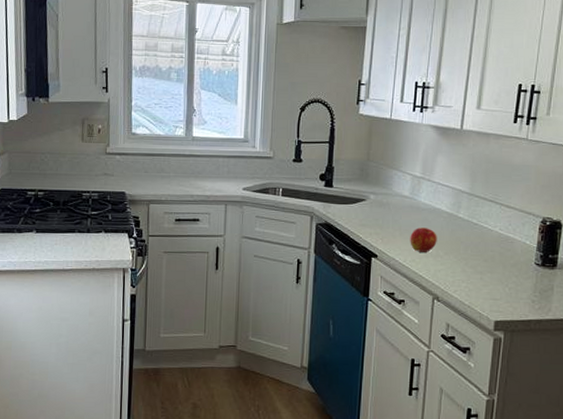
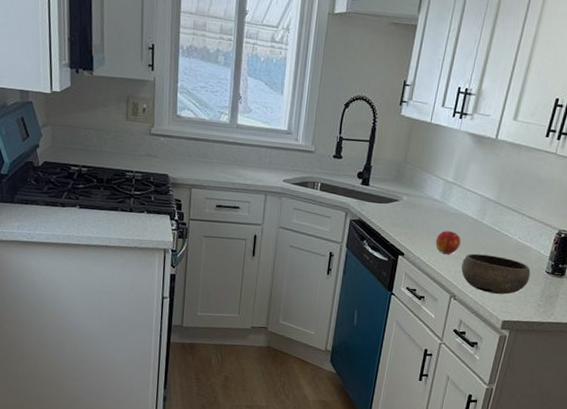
bowl: none [441,249,518,292] -> present [461,253,531,295]

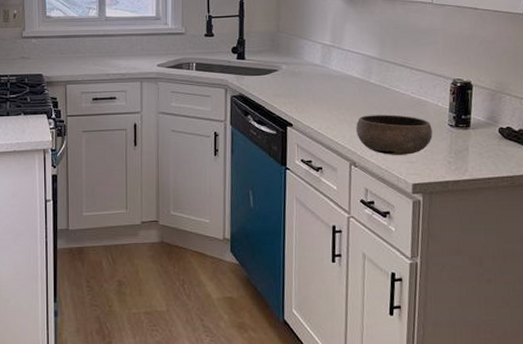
apple: present [435,230,461,254] -> none [324,95,351,119]

